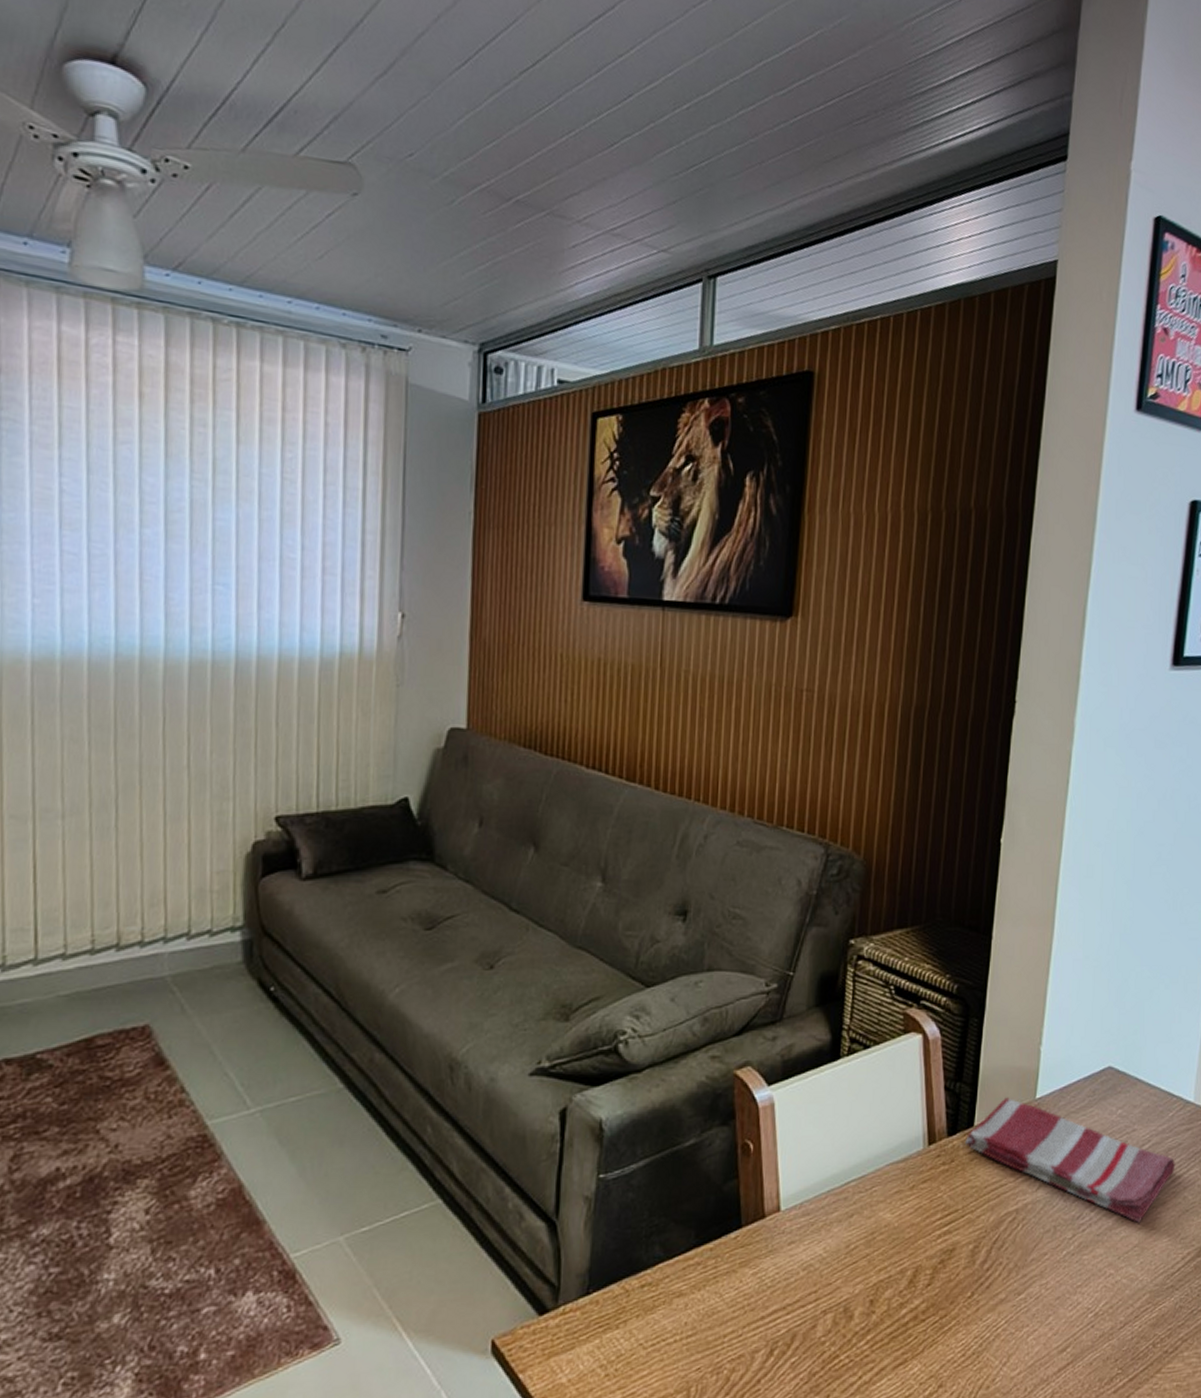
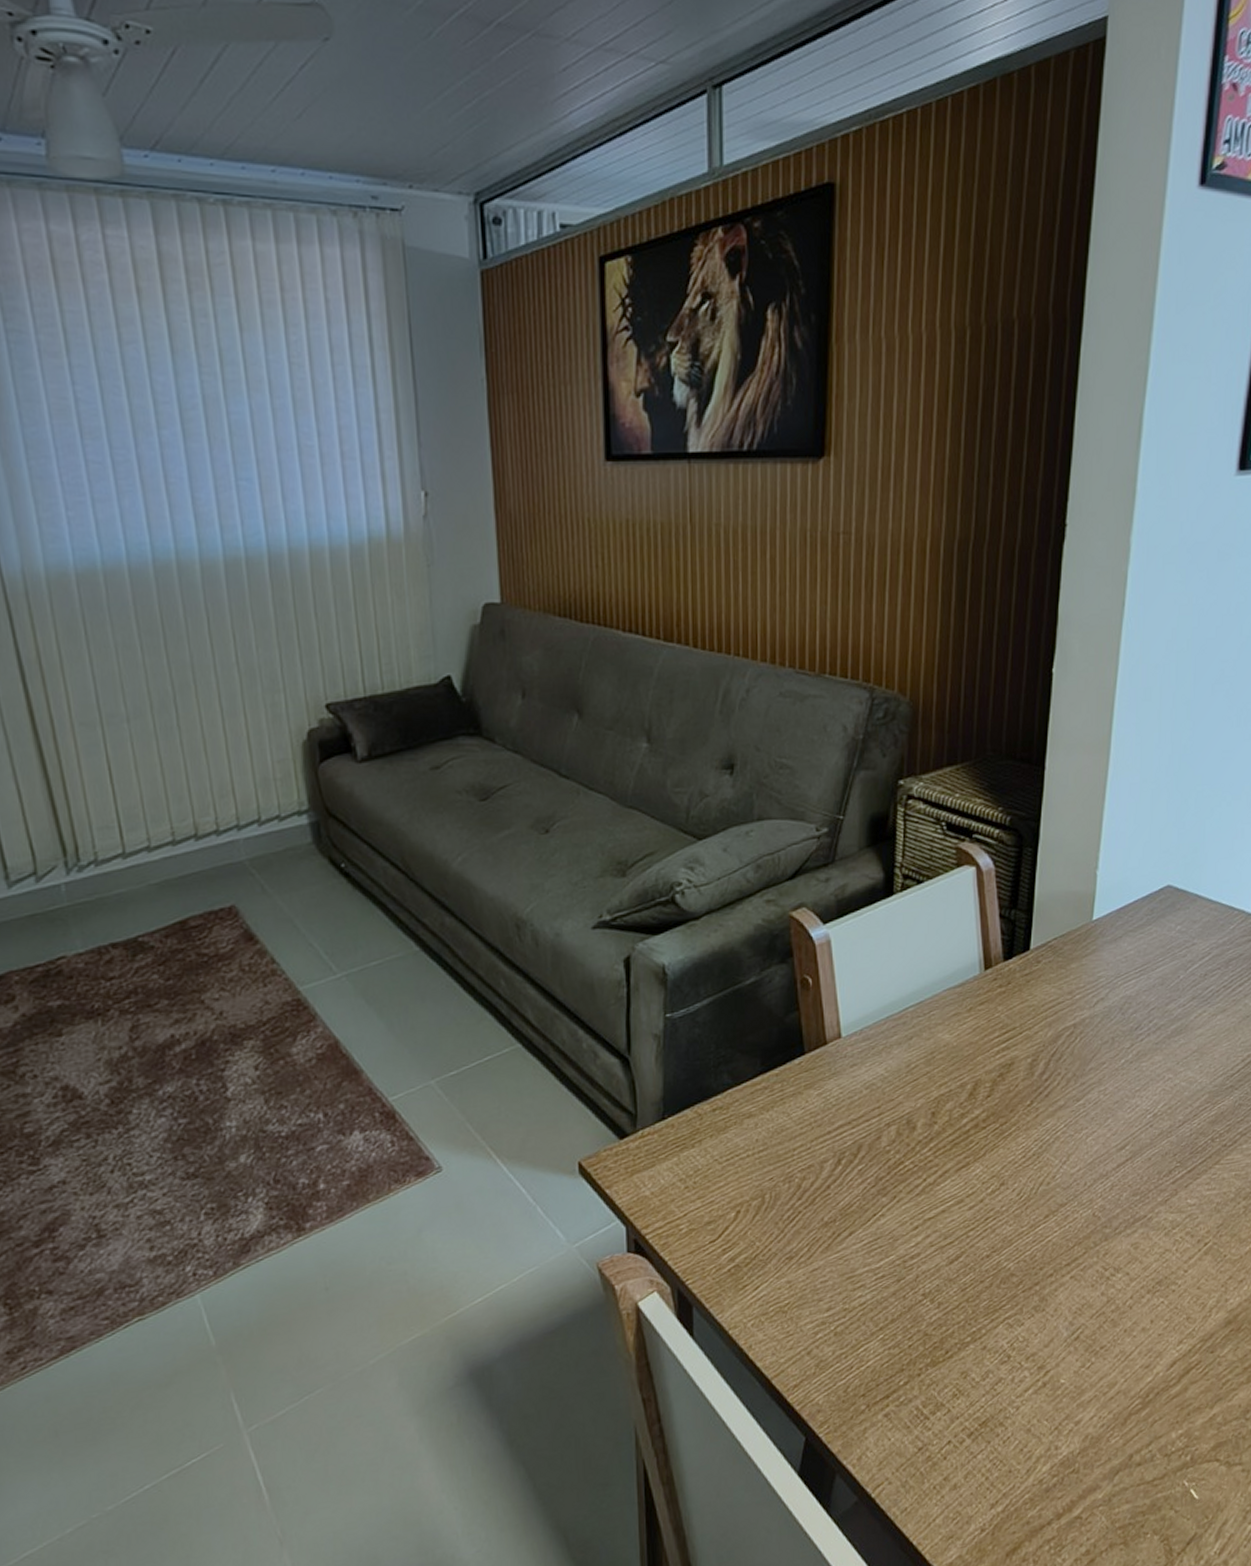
dish towel: present [965,1097,1176,1223] -> none [1022,920,1236,1030]

